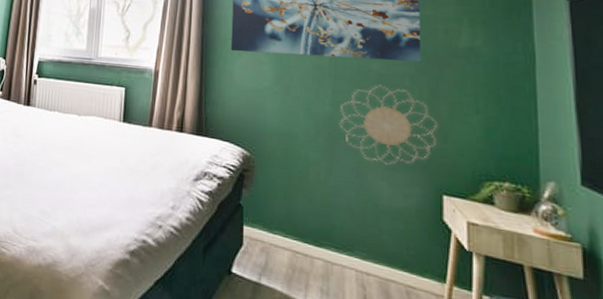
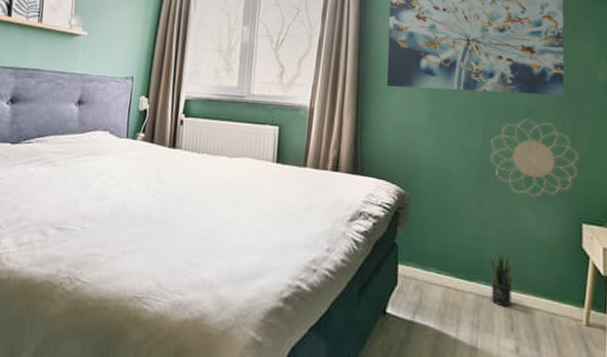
potted plant: none [340,221,365,277] -> present [490,253,513,308]

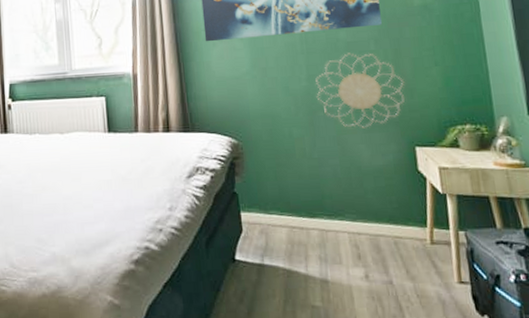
potted plant: present [490,253,513,308] -> none [329,187,356,238]

